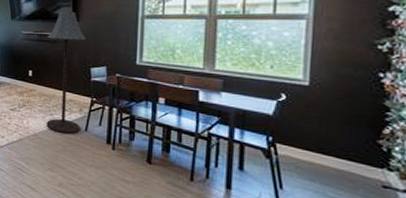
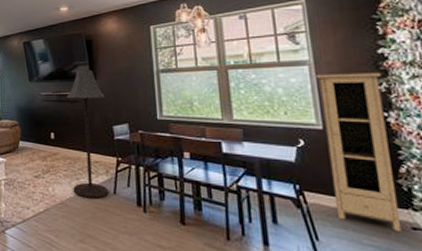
cupboard: none [306,29,388,188] -> present [316,72,402,231]

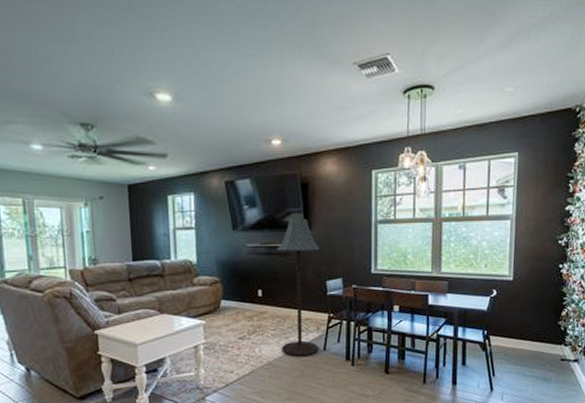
cupboard: present [316,72,402,231] -> none [511,228,565,363]

